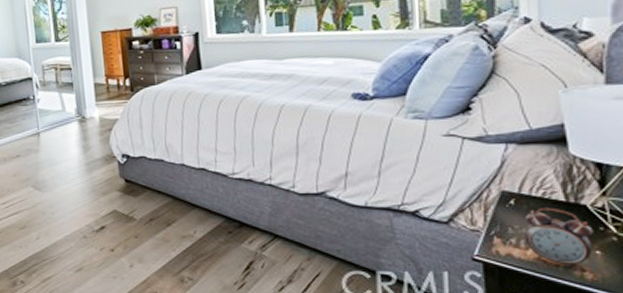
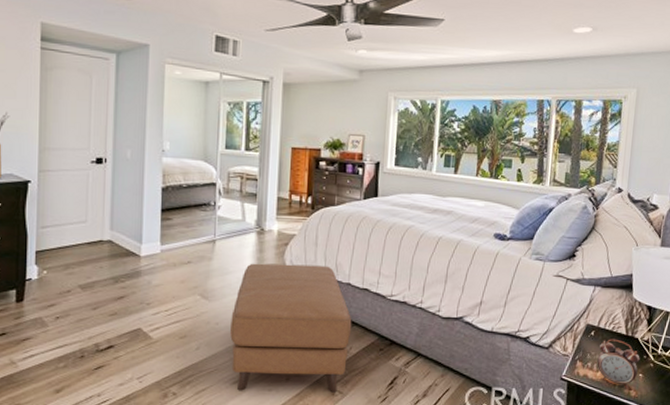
ottoman: none [65,147,193,279] -> present [230,263,352,393]

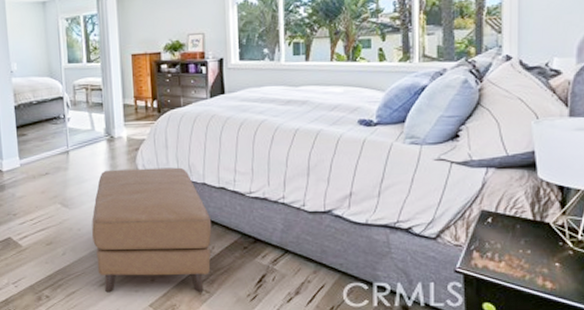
alarm clock: present [597,339,640,389] -> none [499,225,554,281]

